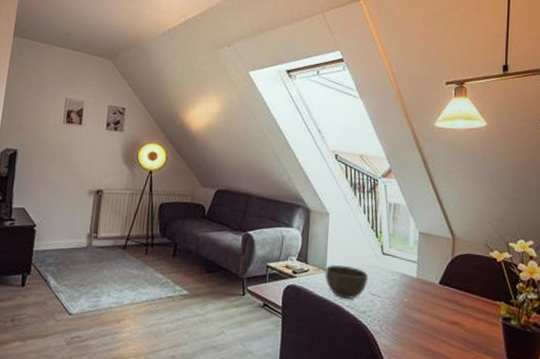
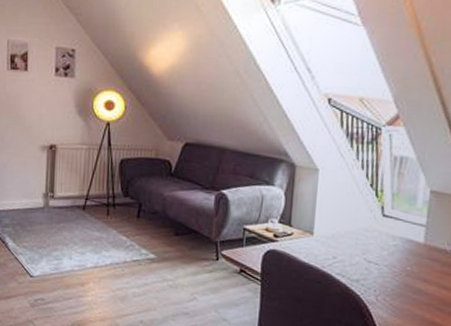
bowl: present [325,264,368,299] -> none [311,227,364,266]

